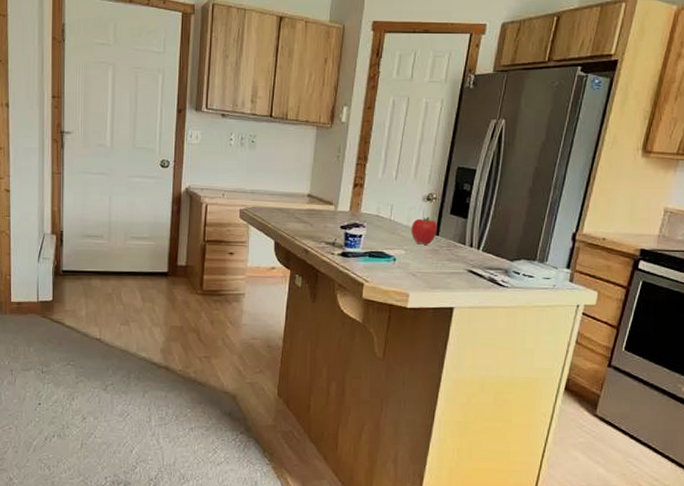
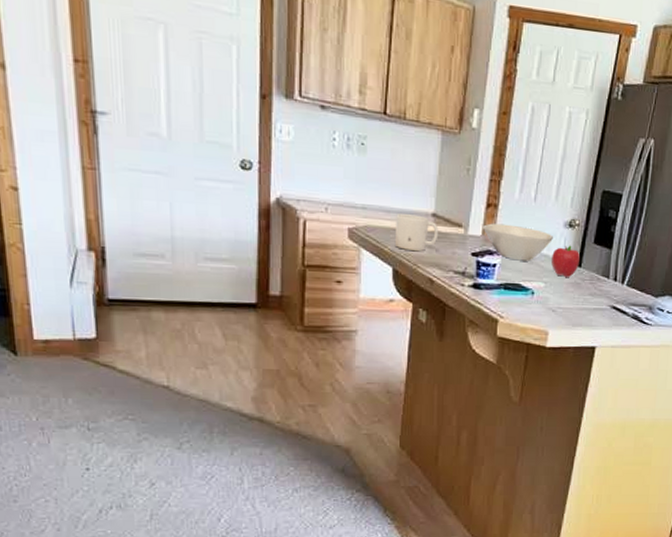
mug: none [276,196,313,227] -> present [394,214,439,252]
bowl: none [351,200,414,232] -> present [483,223,554,261]

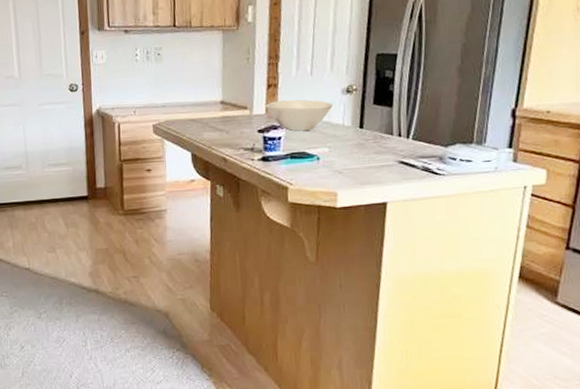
mug: present [394,214,439,252] -> none [190,105,228,137]
fruit: present [550,245,581,277] -> none [332,109,362,140]

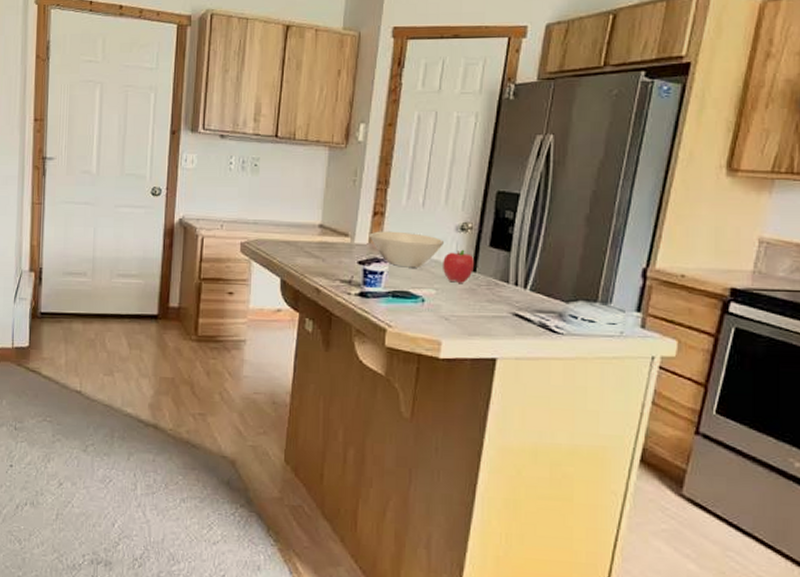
fruit: none [332,109,362,140] -> present [442,249,475,283]

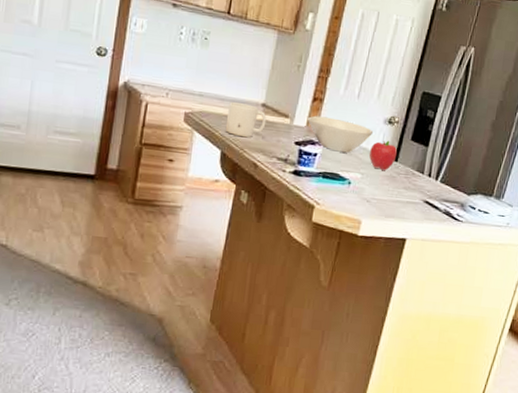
mug: none [283,227,325,262] -> present [225,102,267,138]

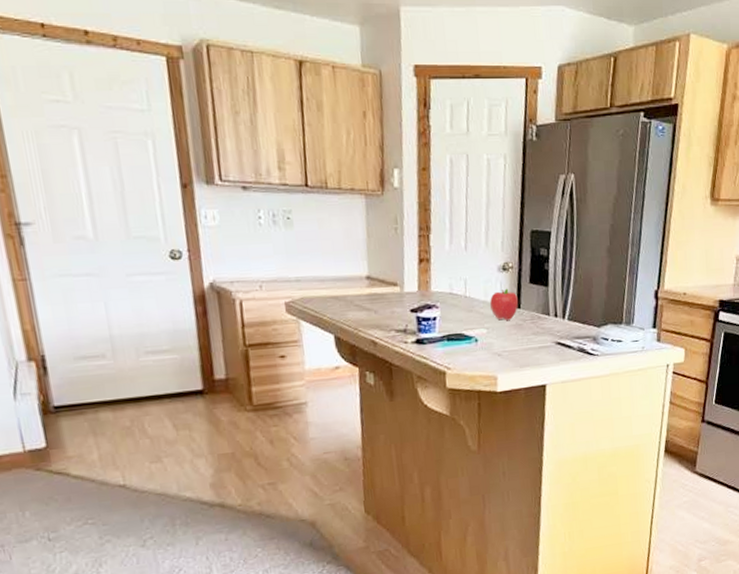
mug: present [225,102,267,138] -> none [330,280,376,317]
bowl: present [308,115,374,153] -> none [418,276,490,311]

